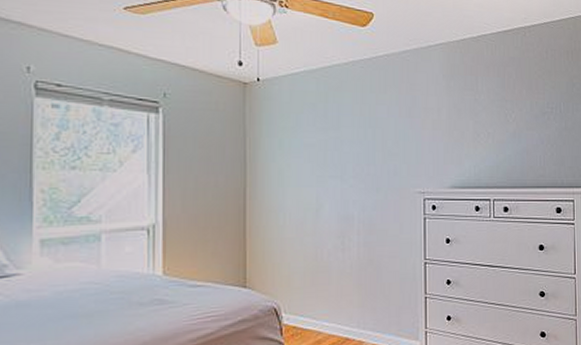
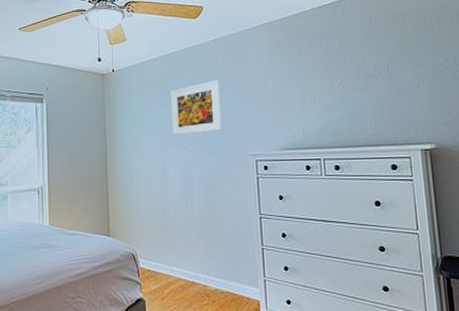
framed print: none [330,103,389,167] -> present [170,80,223,136]

